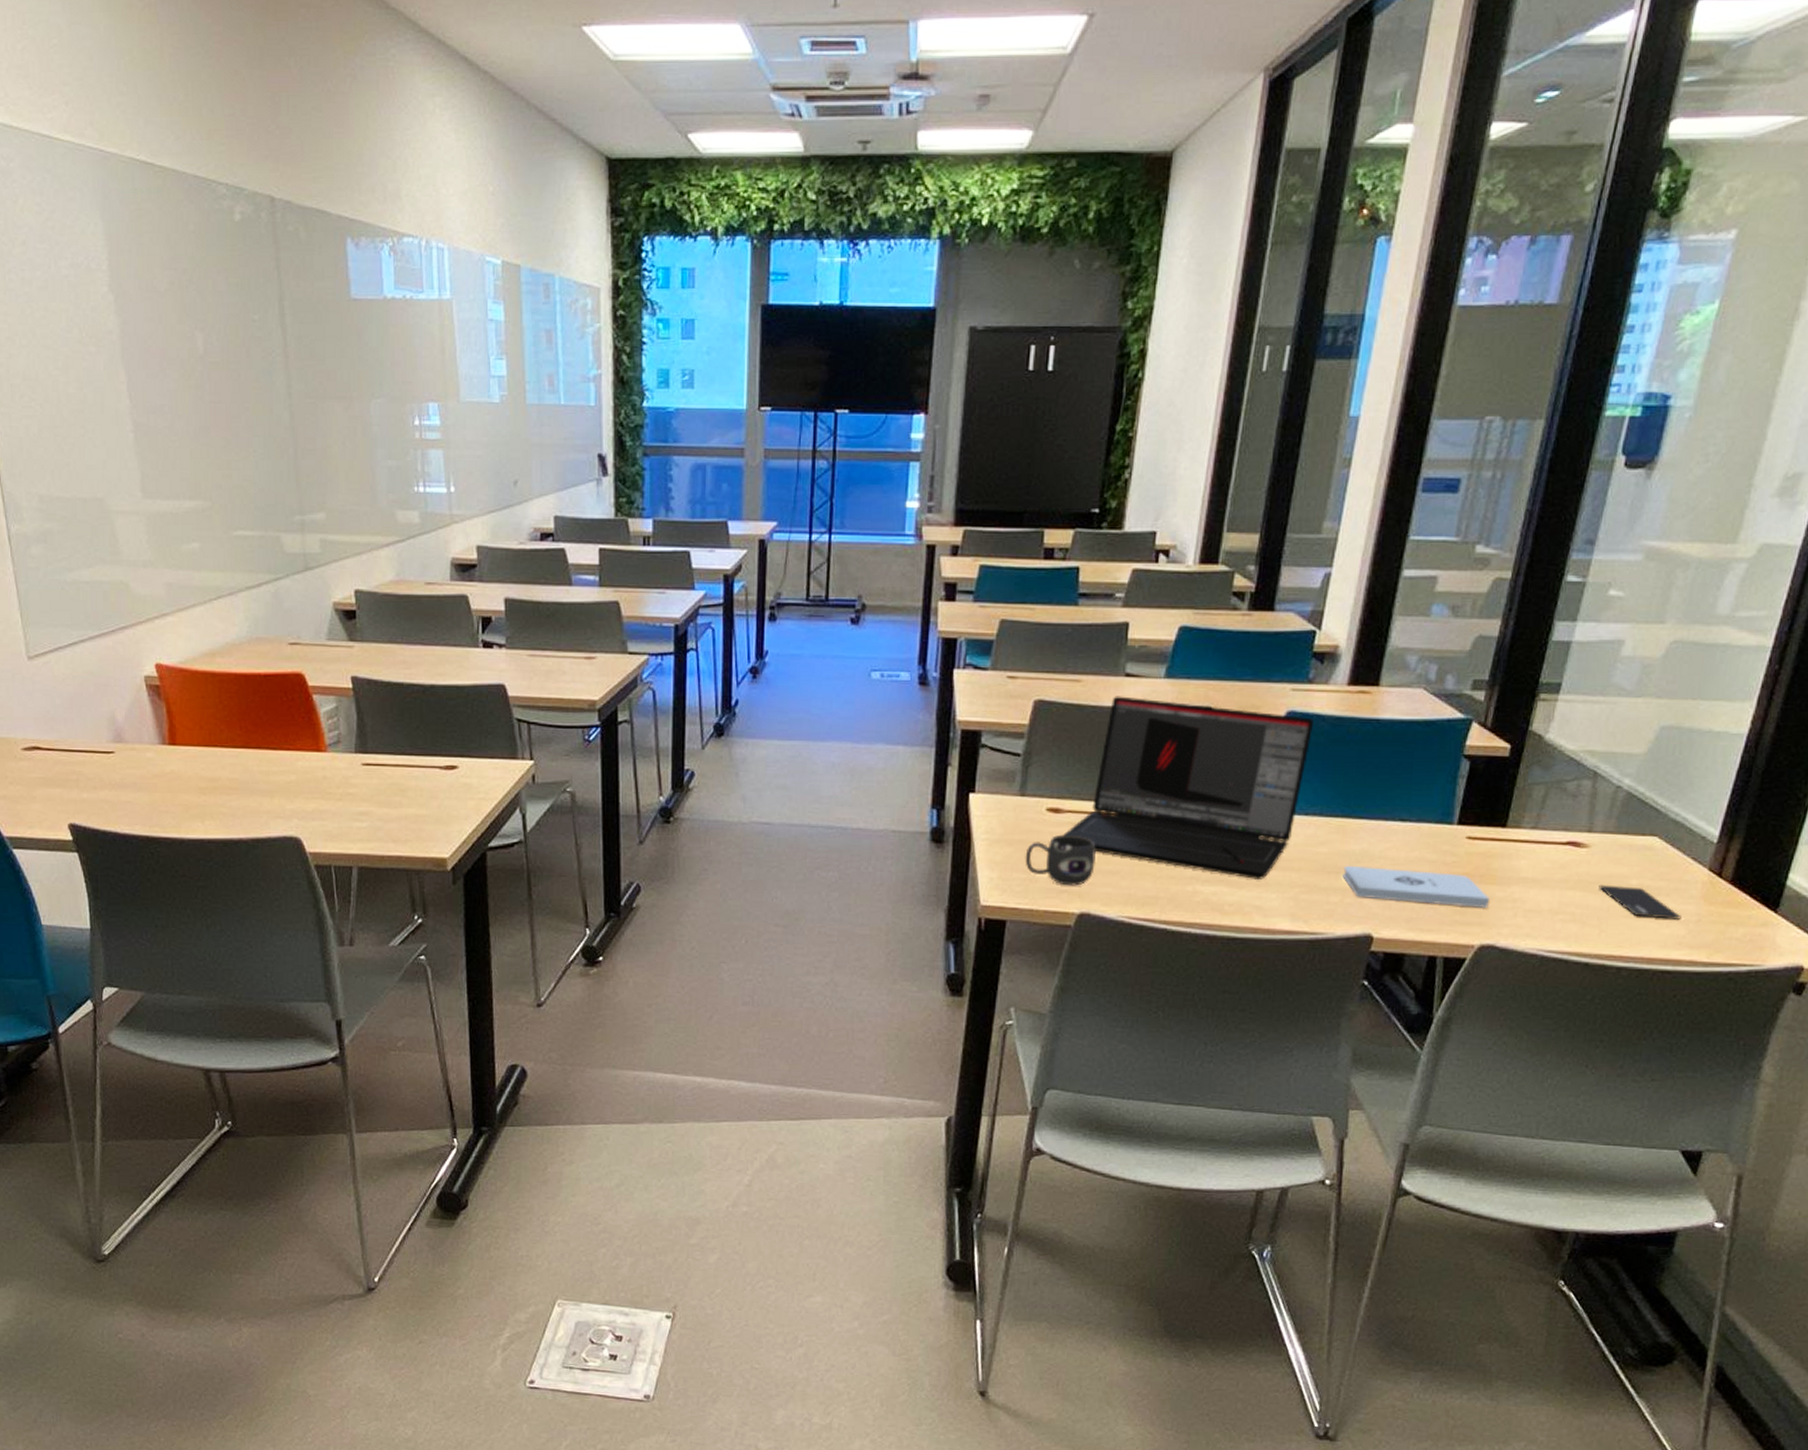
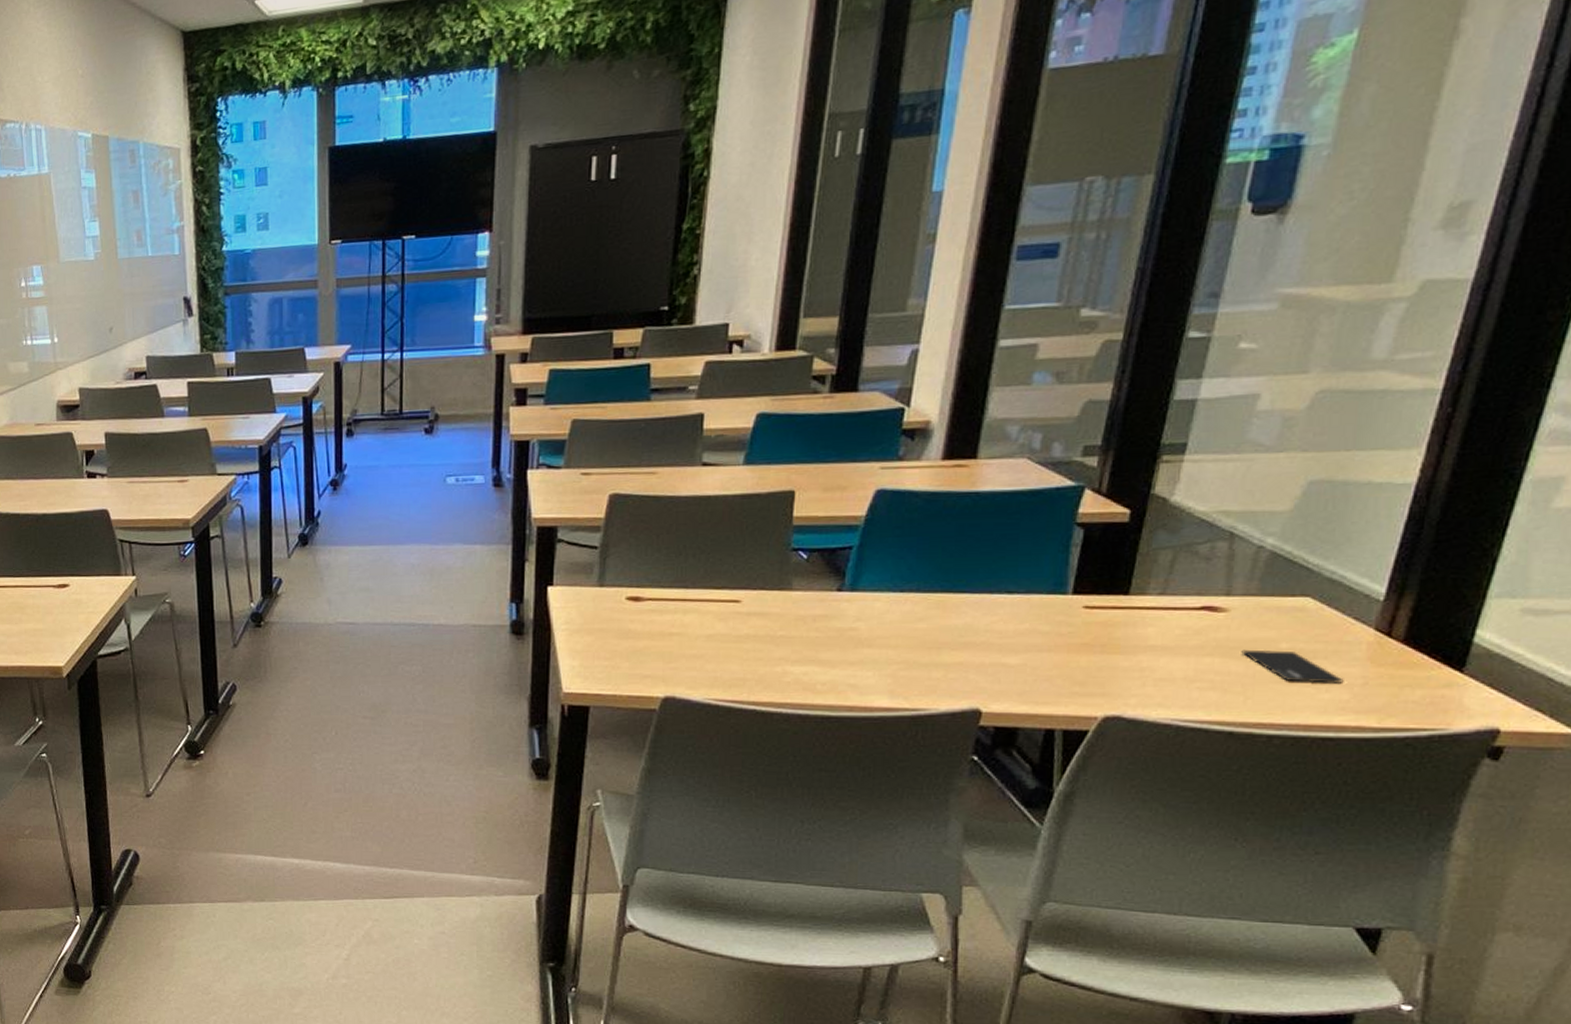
mug: present [1025,834,1097,886] -> none [606,621,680,671]
laptop: present [1063,696,1315,879] -> none [644,485,907,658]
notepad: present [1342,865,1491,908] -> none [945,640,1114,678]

